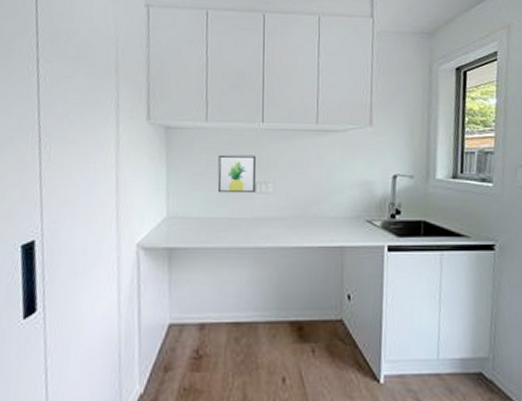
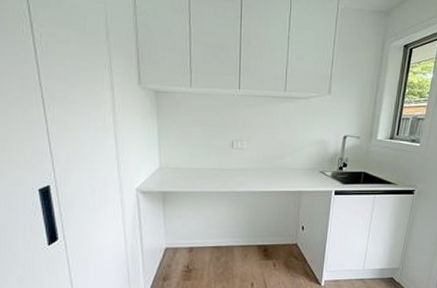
wall art: present [217,154,257,194] -> none [201,116,234,149]

